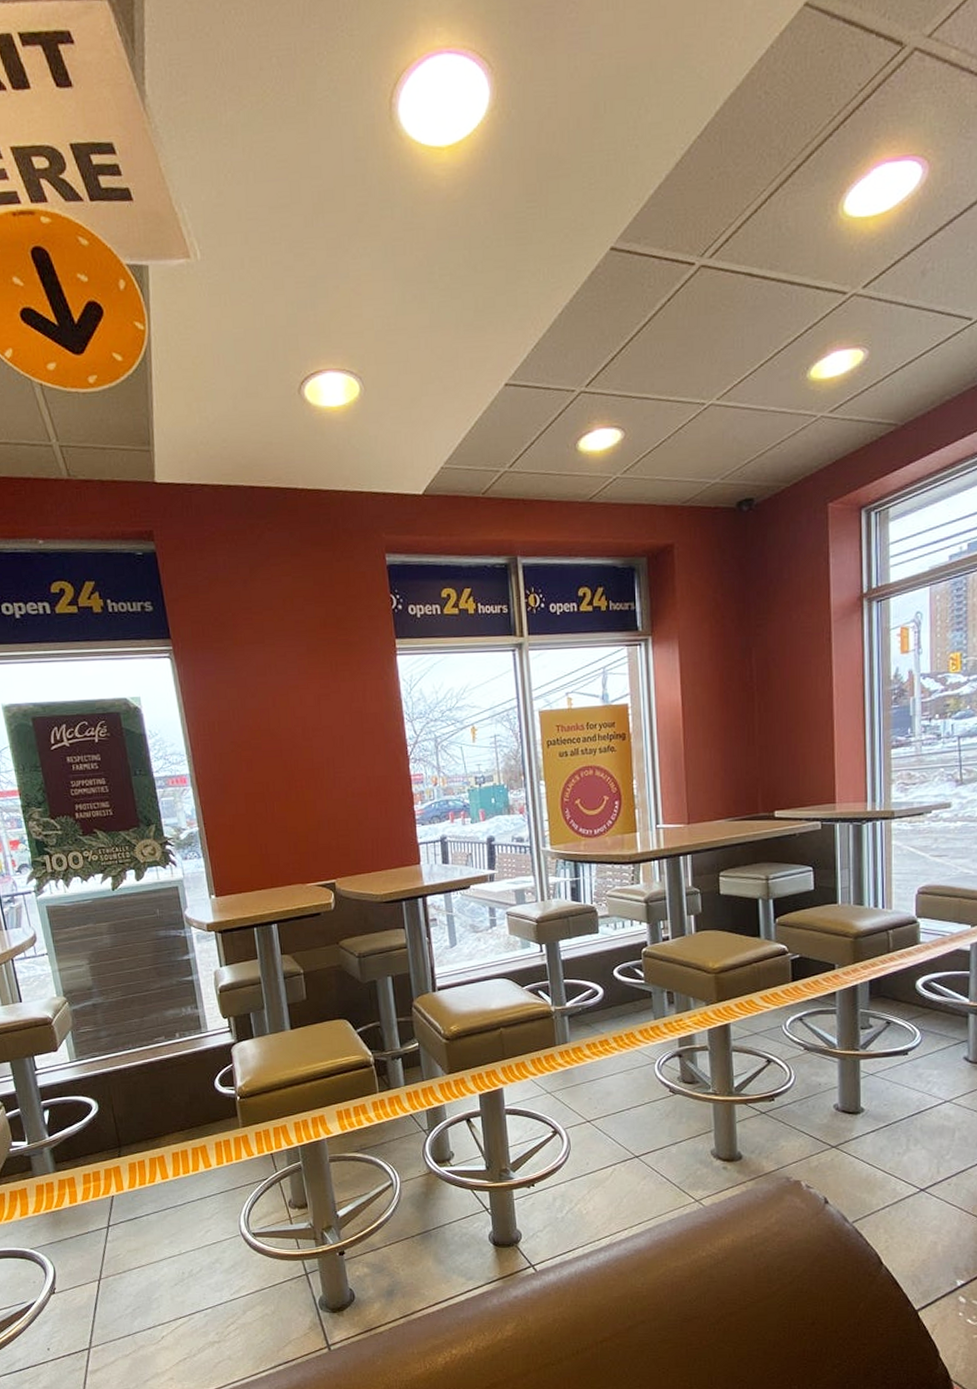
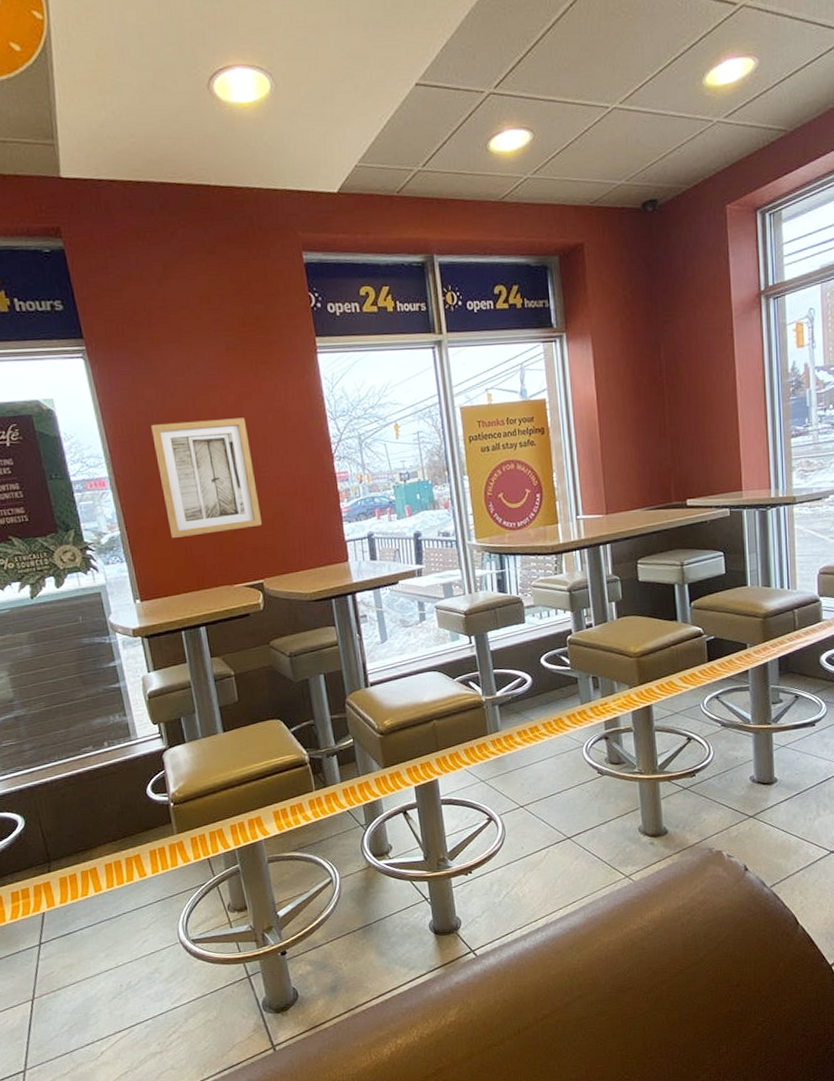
wall art: none [232,718,337,837] -> present [151,417,263,539]

